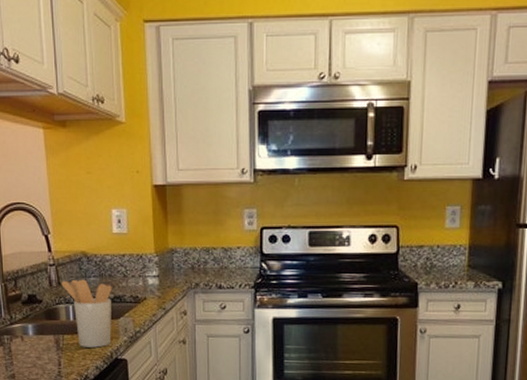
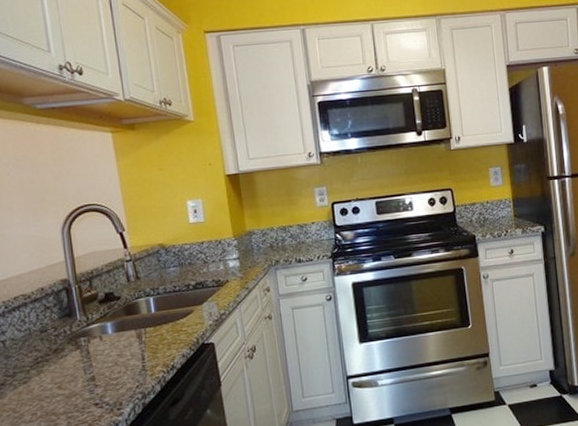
utensil holder: present [61,279,112,348] -> none [139,270,197,338]

